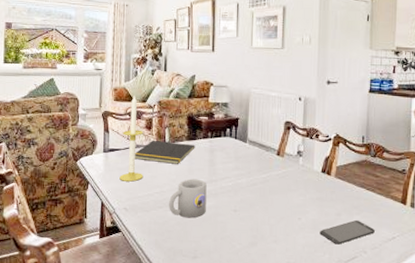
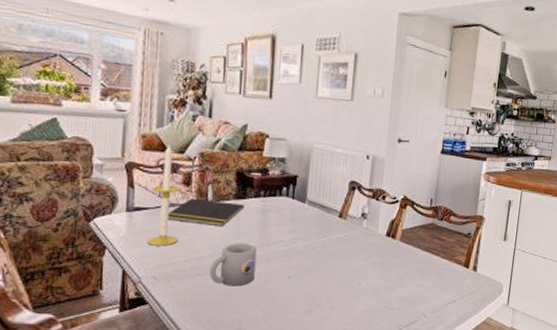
smartphone: present [320,220,375,245] -> none [380,285,436,310]

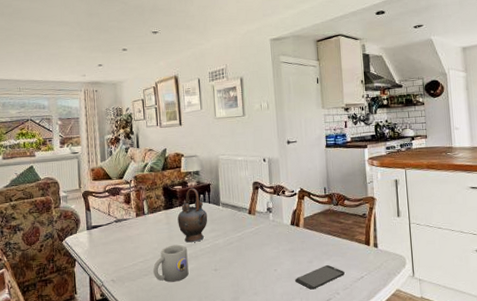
candle: present [147,145,180,246] -> none [104,174,127,255]
notepad: present [168,197,245,226] -> none [117,213,173,234]
teapot: none [249,177,289,243] -> present [177,188,208,243]
smartphone: none [380,285,436,310] -> present [295,265,345,290]

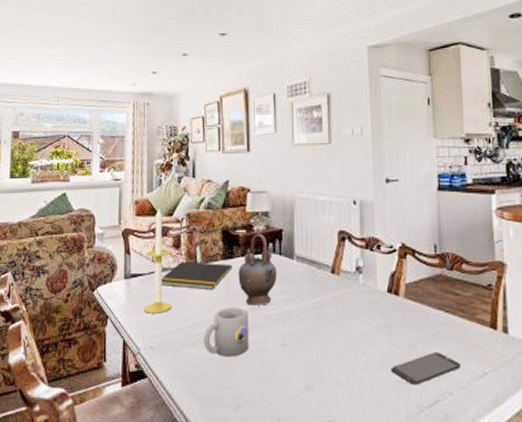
candle: none [104,174,127,255] -> present [144,209,172,314]
notepad: none [117,213,173,234] -> present [161,260,233,289]

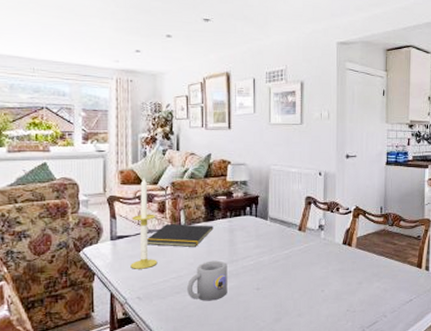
teapot: present [238,233,277,306] -> none [219,199,253,259]
smartphone: present [391,353,460,385] -> none [342,287,394,312]

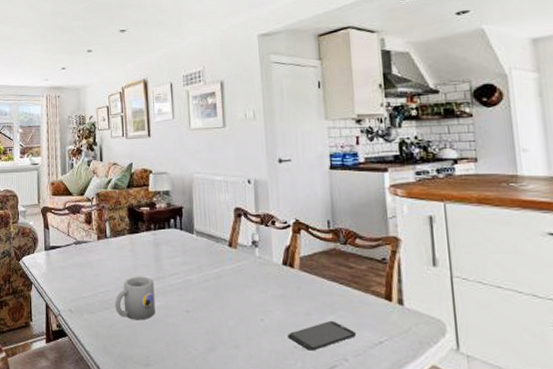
candle: present [130,178,158,269] -> none [62,189,87,281]
notepad: present [147,223,214,247] -> none [76,235,138,260]
smartphone: none [342,287,394,312] -> present [287,321,356,351]

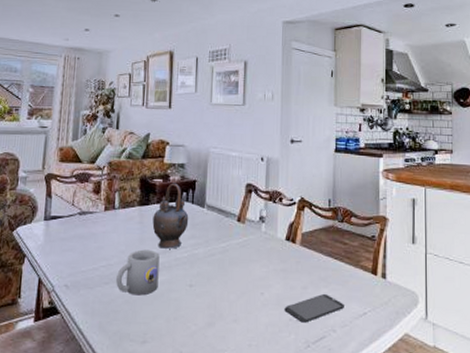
teapot: none [143,210,179,275] -> present [152,183,189,249]

